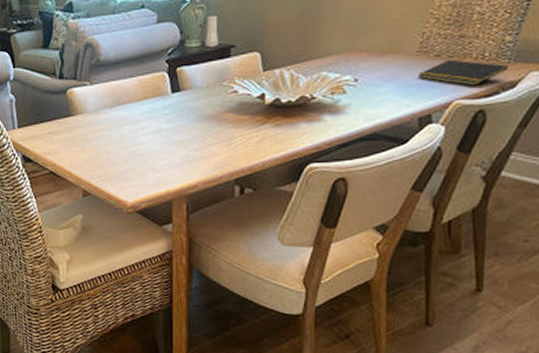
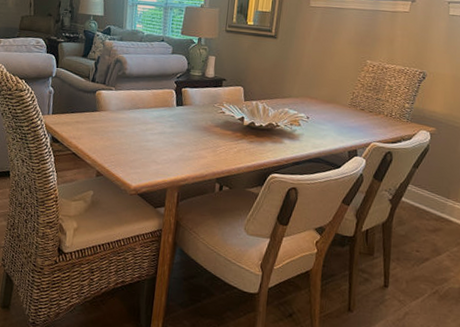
notepad: present [418,59,508,86] -> none [349,113,406,134]

